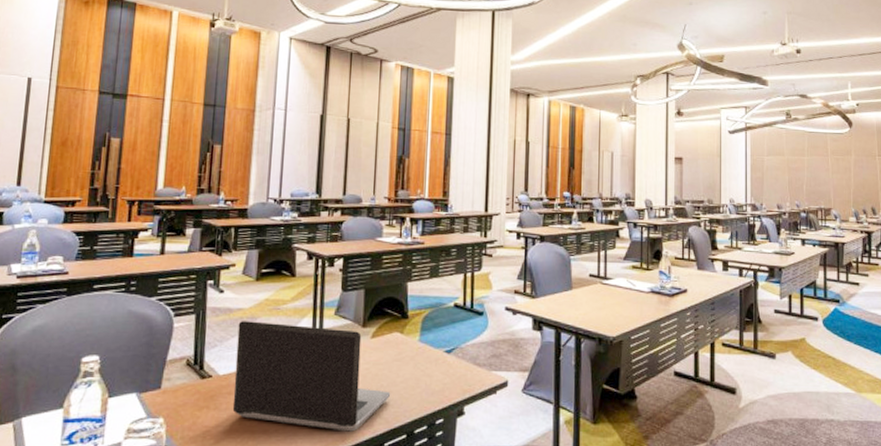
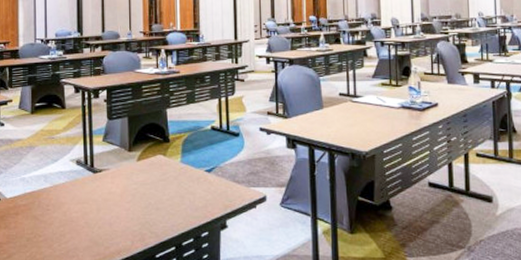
laptop computer: present [232,321,391,432] -> none [19,150,159,245]

